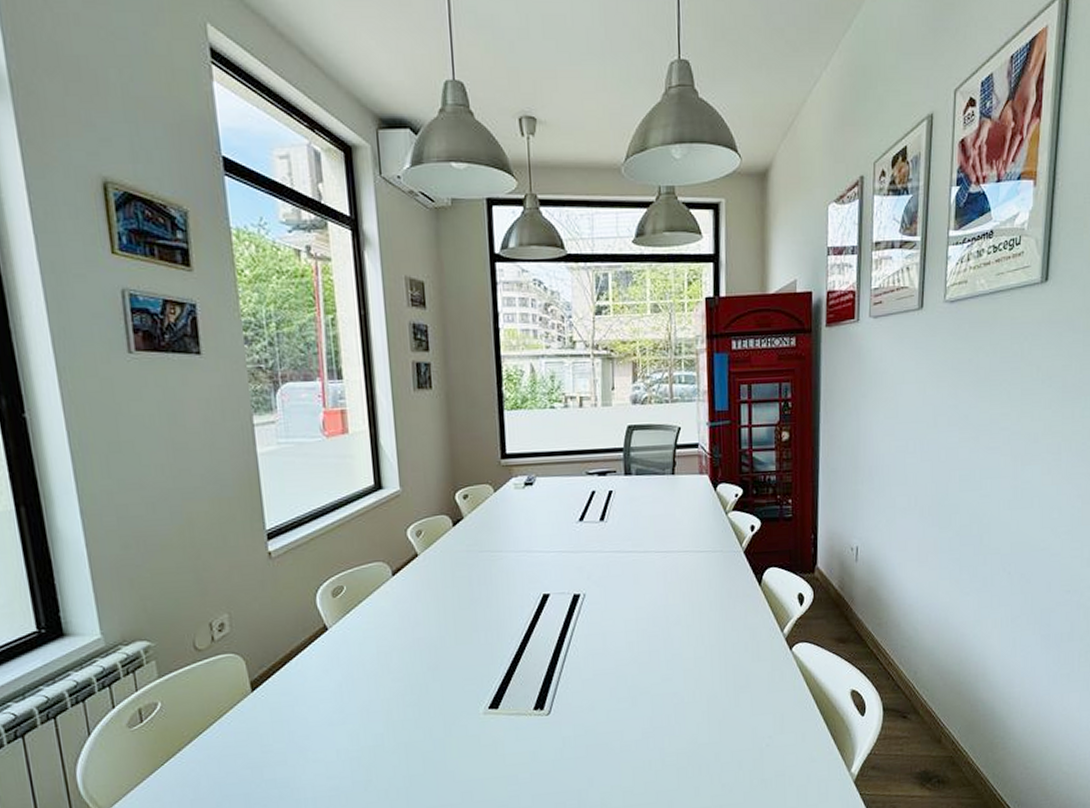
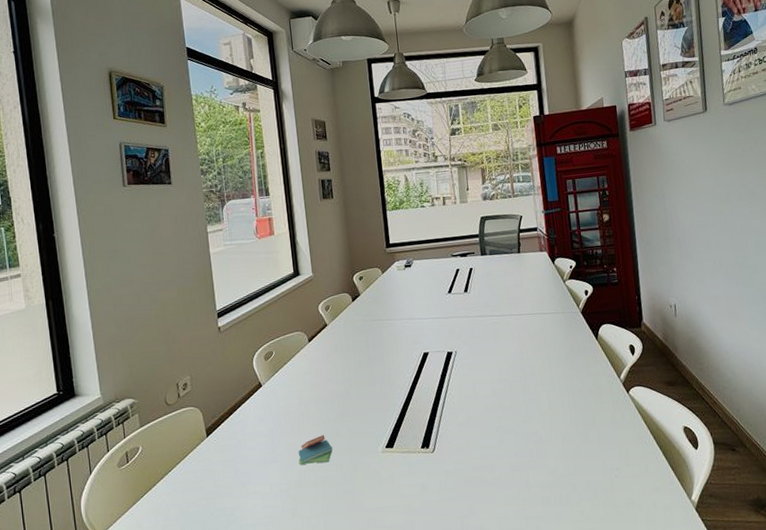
sticky notes: none [374,692,420,728] -> present [298,435,333,465]

